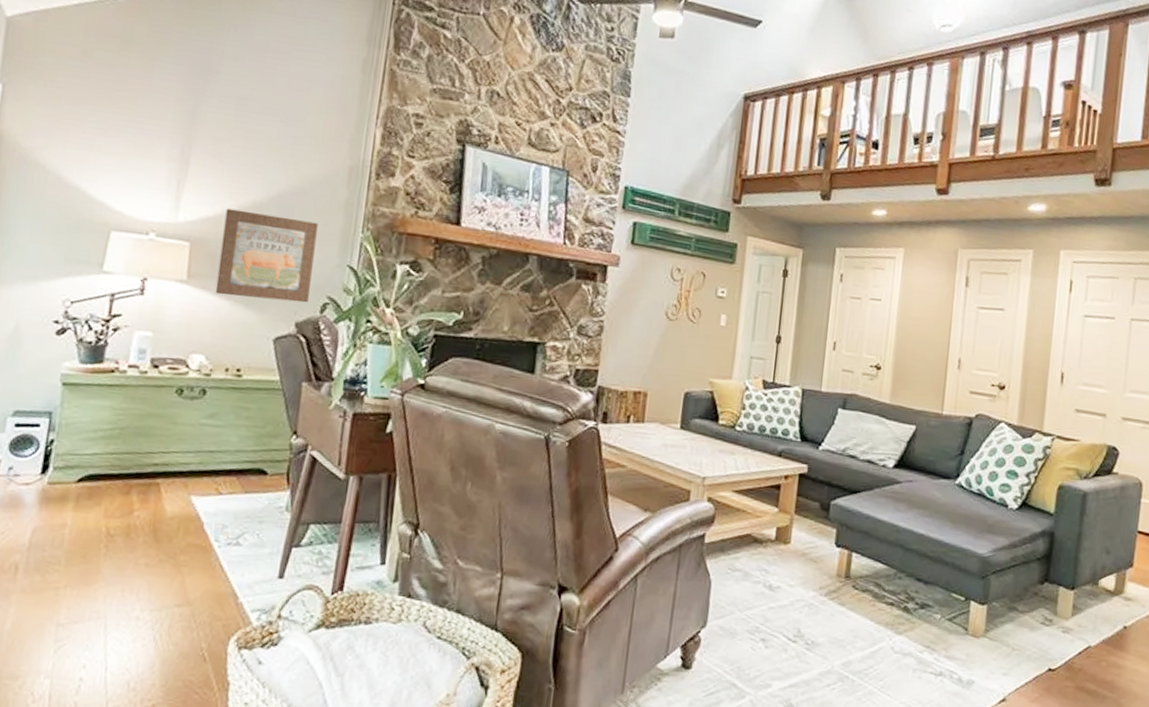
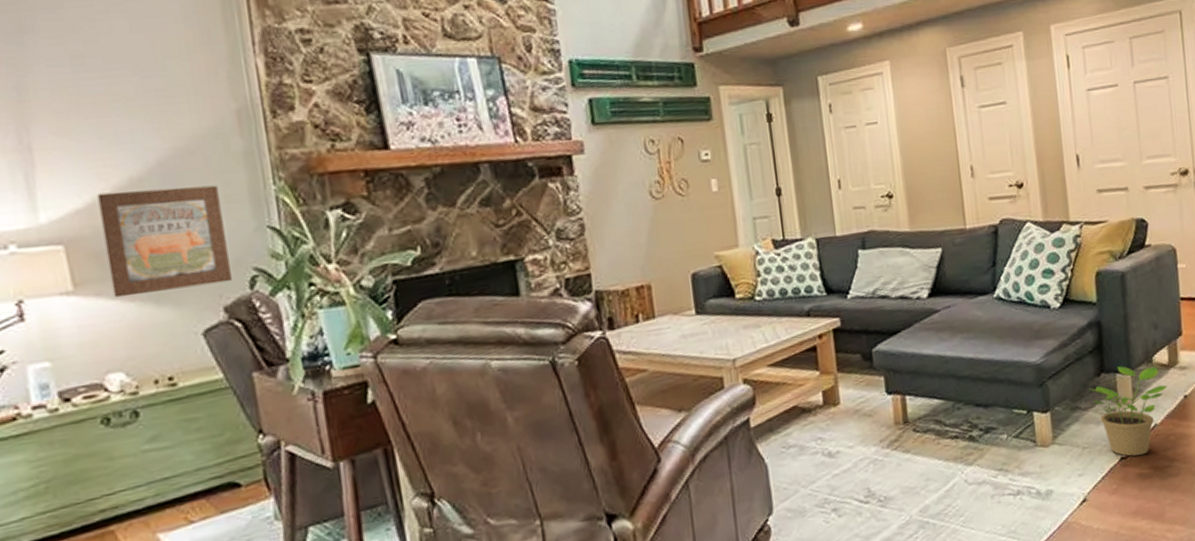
potted plant: none [1030,580,1109,673] -> present [1089,366,1168,457]

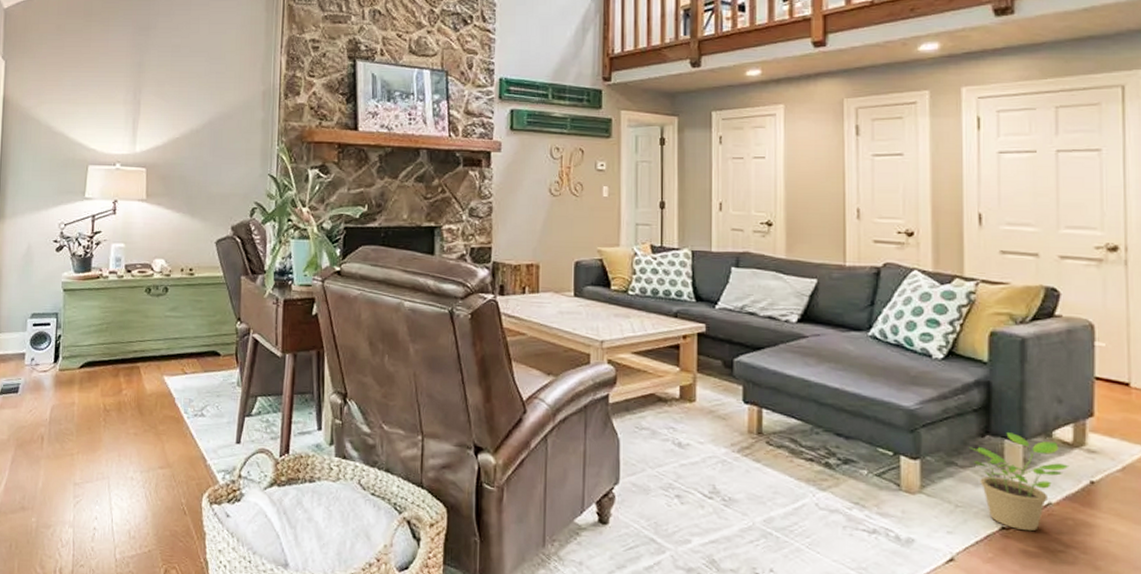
wall art: present [97,185,232,298] -> none [168,137,242,209]

